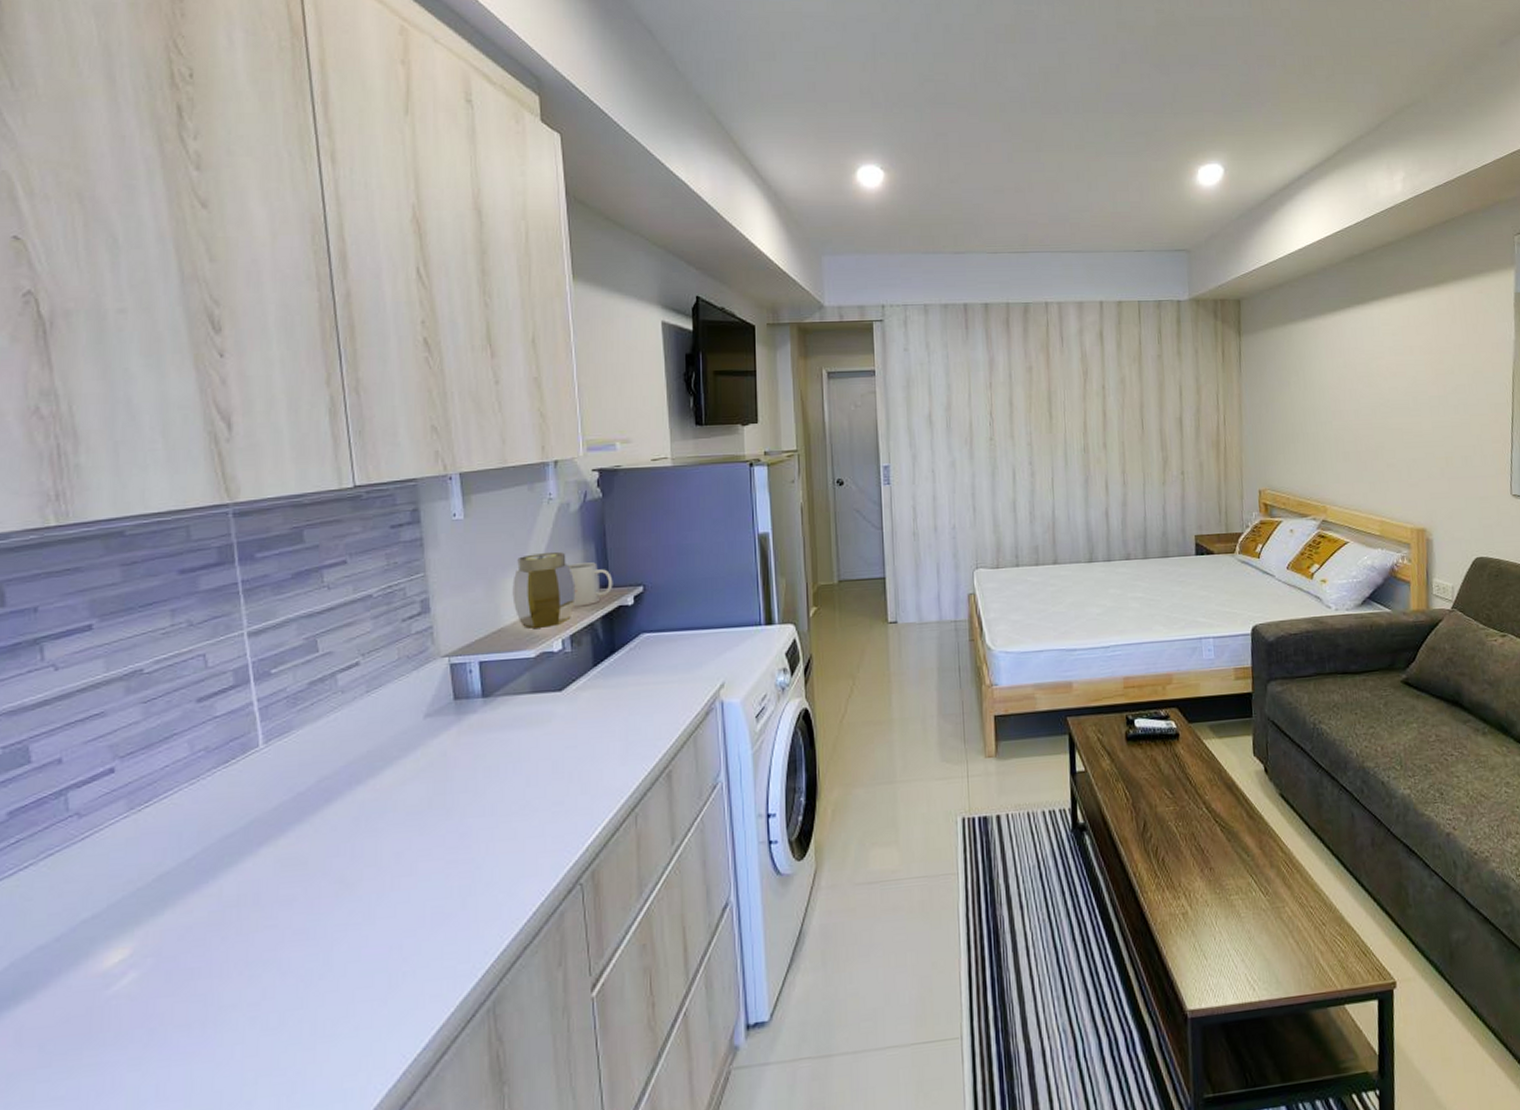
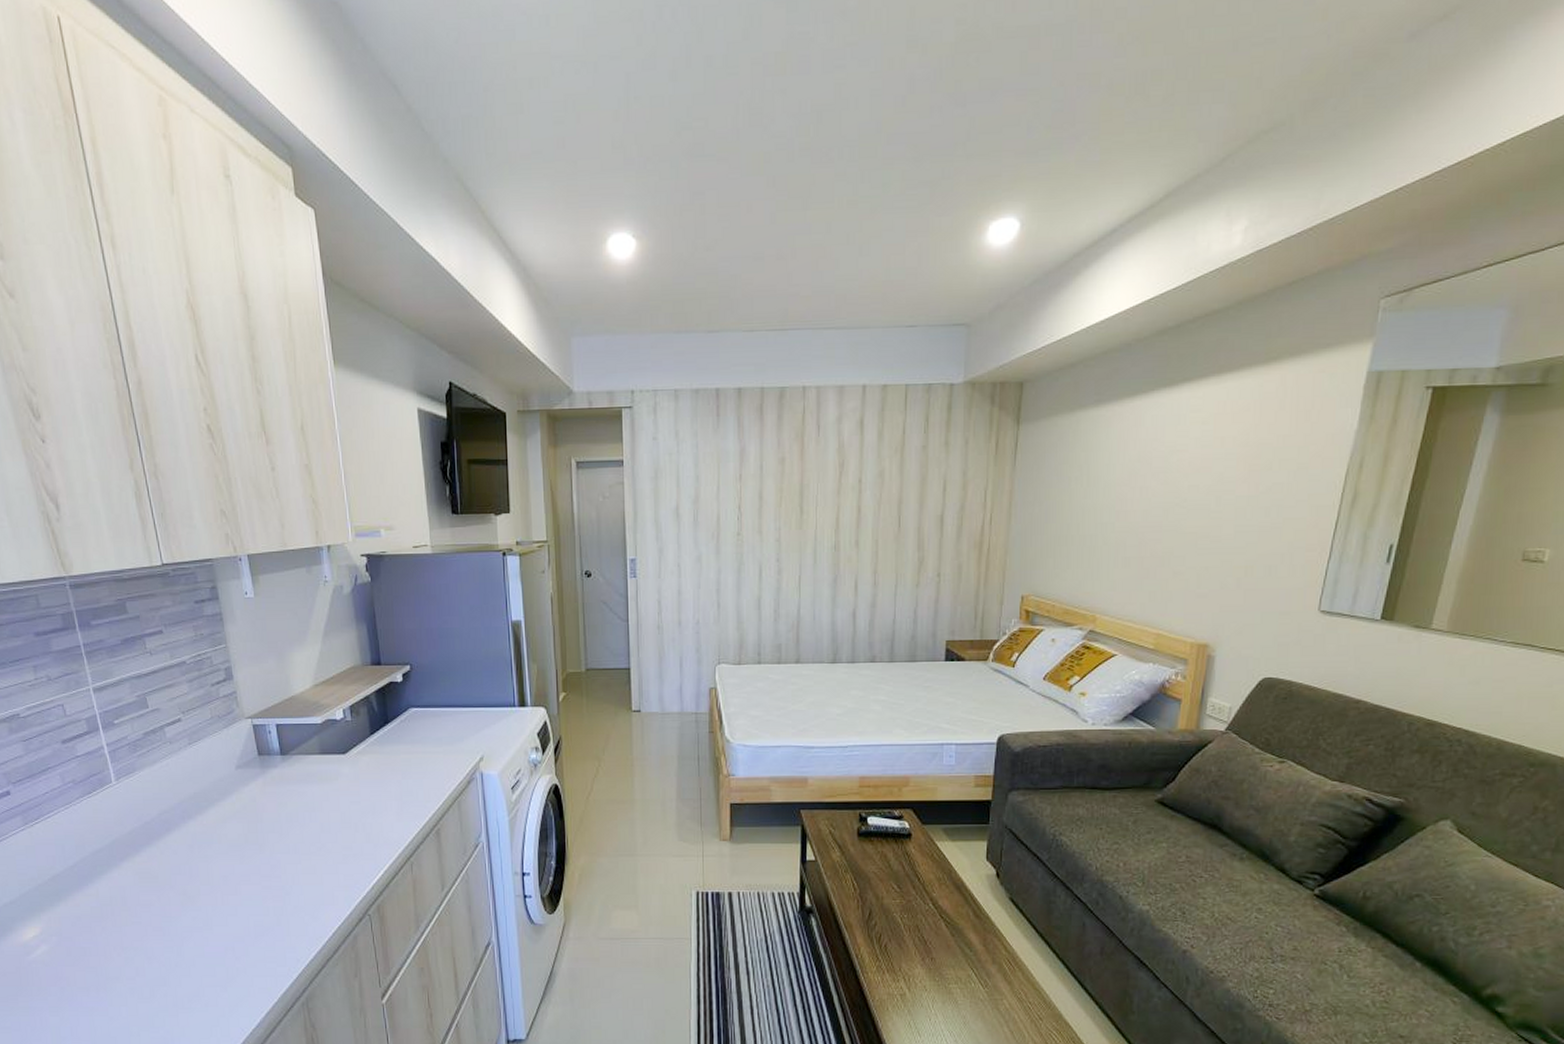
jar: present [512,552,576,630] -> none [298,631,353,699]
mug: present [568,562,613,609] -> none [344,641,384,682]

